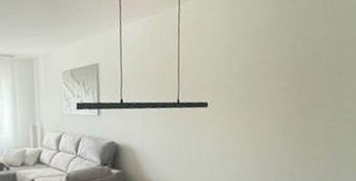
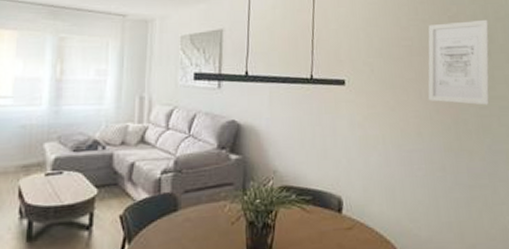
wall art: none [281,40,341,118] -> present [428,19,490,105]

